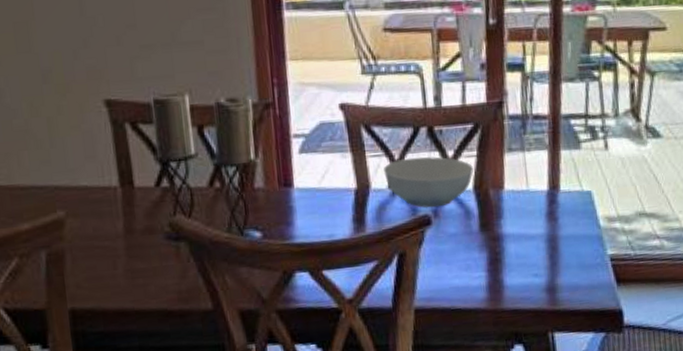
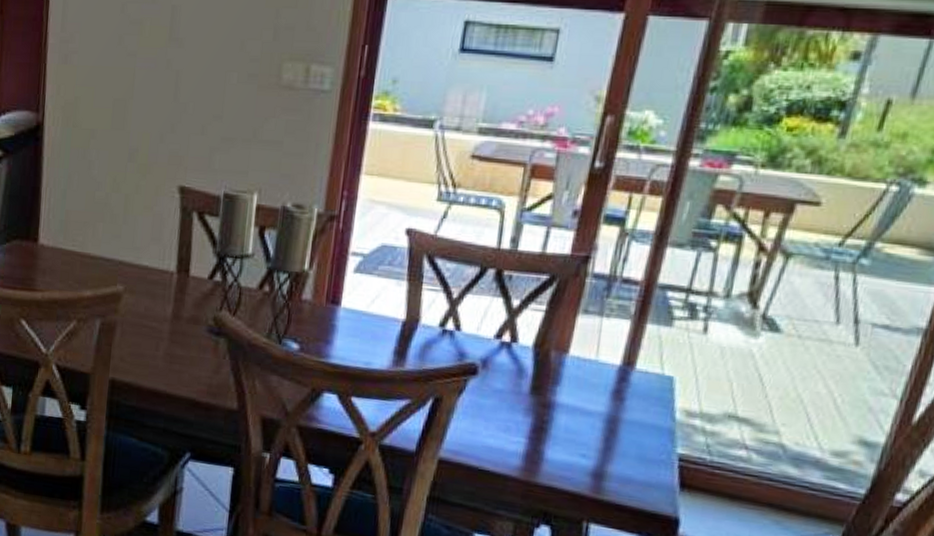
bowl: present [384,156,474,208] -> none [438,298,539,358]

